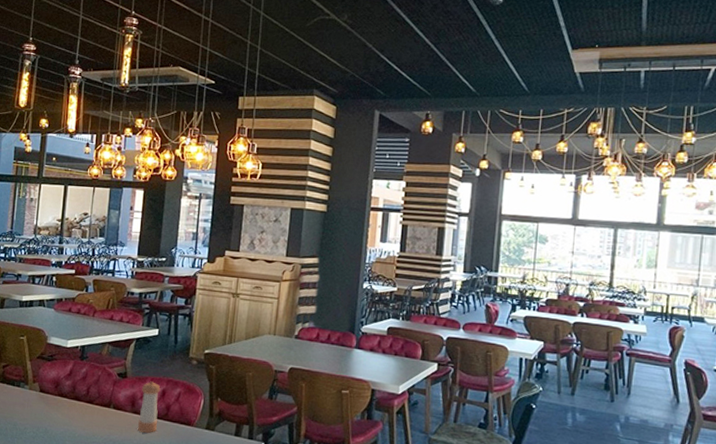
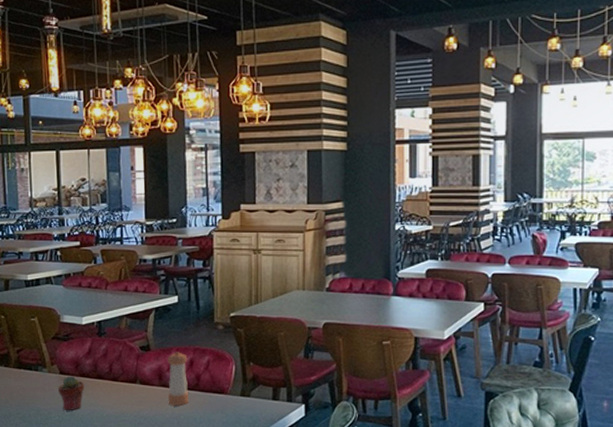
potted succulent: none [36,394,62,428] -> present [58,376,85,410]

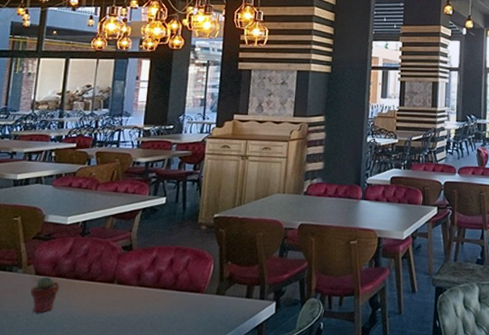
pepper shaker: present [168,352,188,406] -> none [144,251,168,305]

